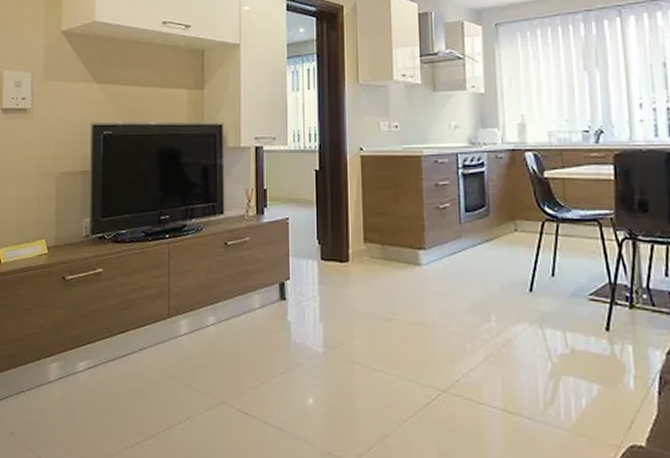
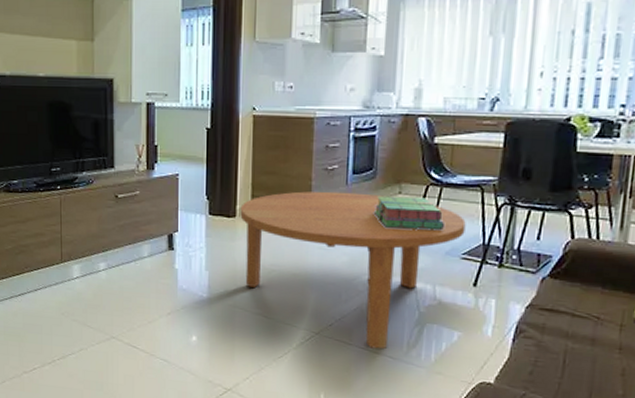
coffee table: none [353,231,589,408] -> present [240,191,466,349]
stack of books: none [490,234,566,270] -> present [373,195,444,231]

